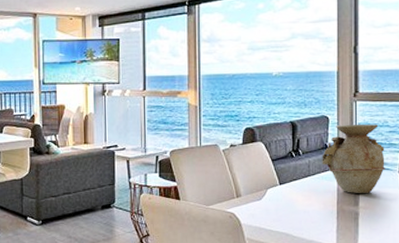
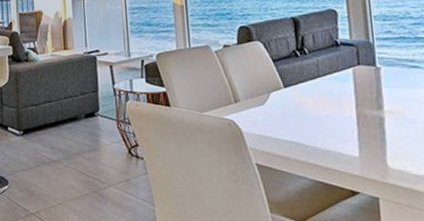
vase: present [322,124,386,193] -> none [332,16,414,96]

